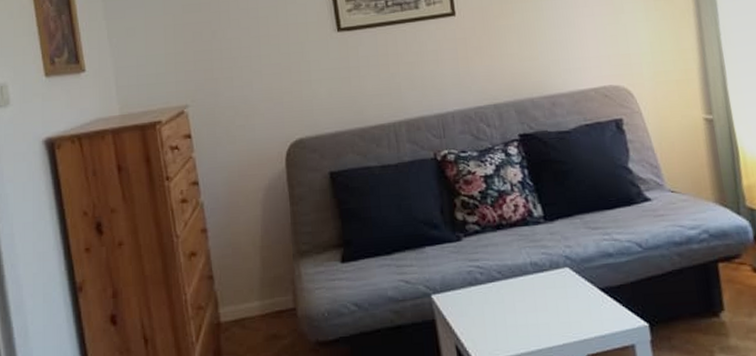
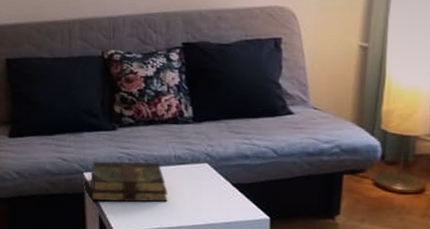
book: none [439,273,532,328] -> present [90,161,168,202]

